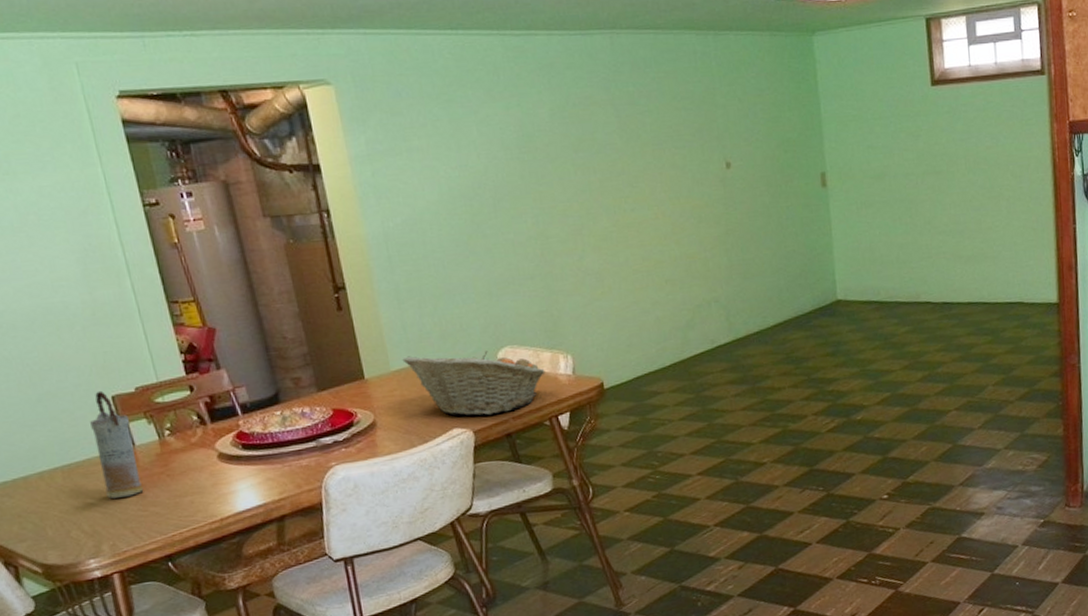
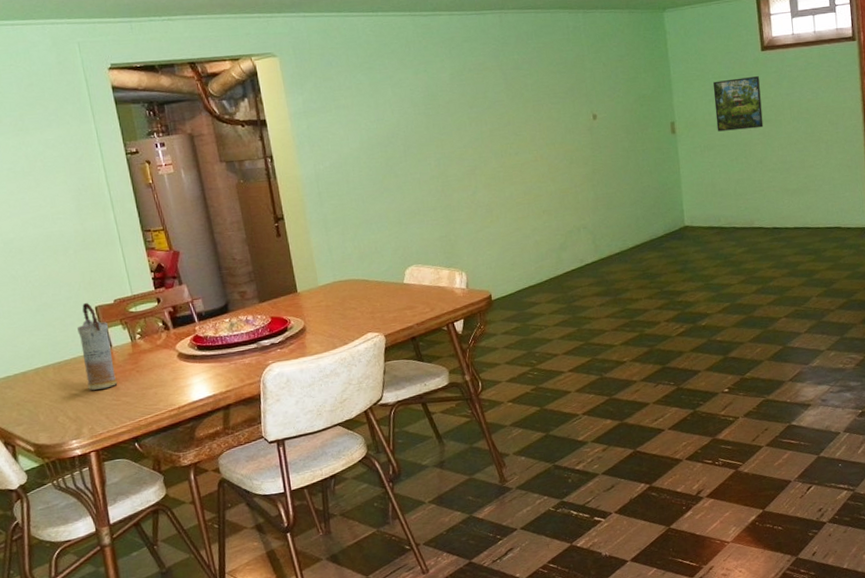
fruit basket: present [402,351,546,416] -> none [328,269,444,323]
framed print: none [872,116,933,185] -> present [713,75,764,132]

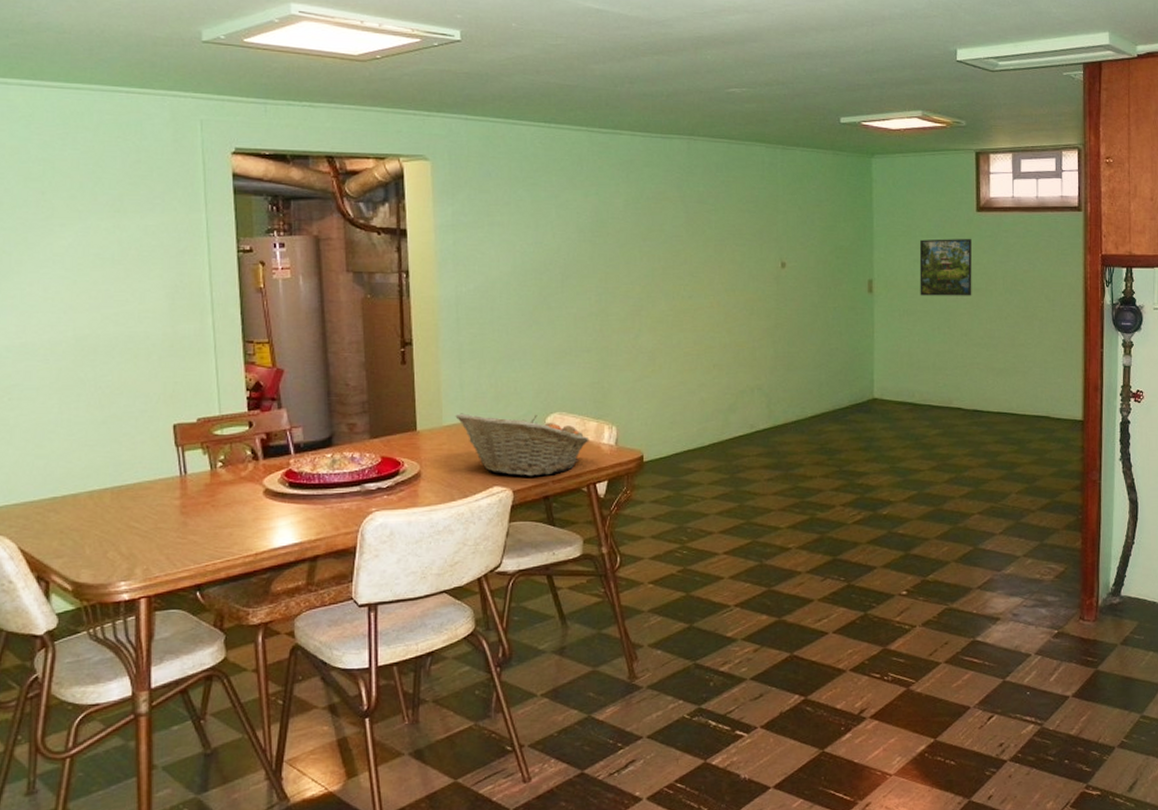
vase: present [77,302,118,390] -> none [148,418,187,523]
fruit basket: none [328,269,444,323] -> present [455,413,589,477]

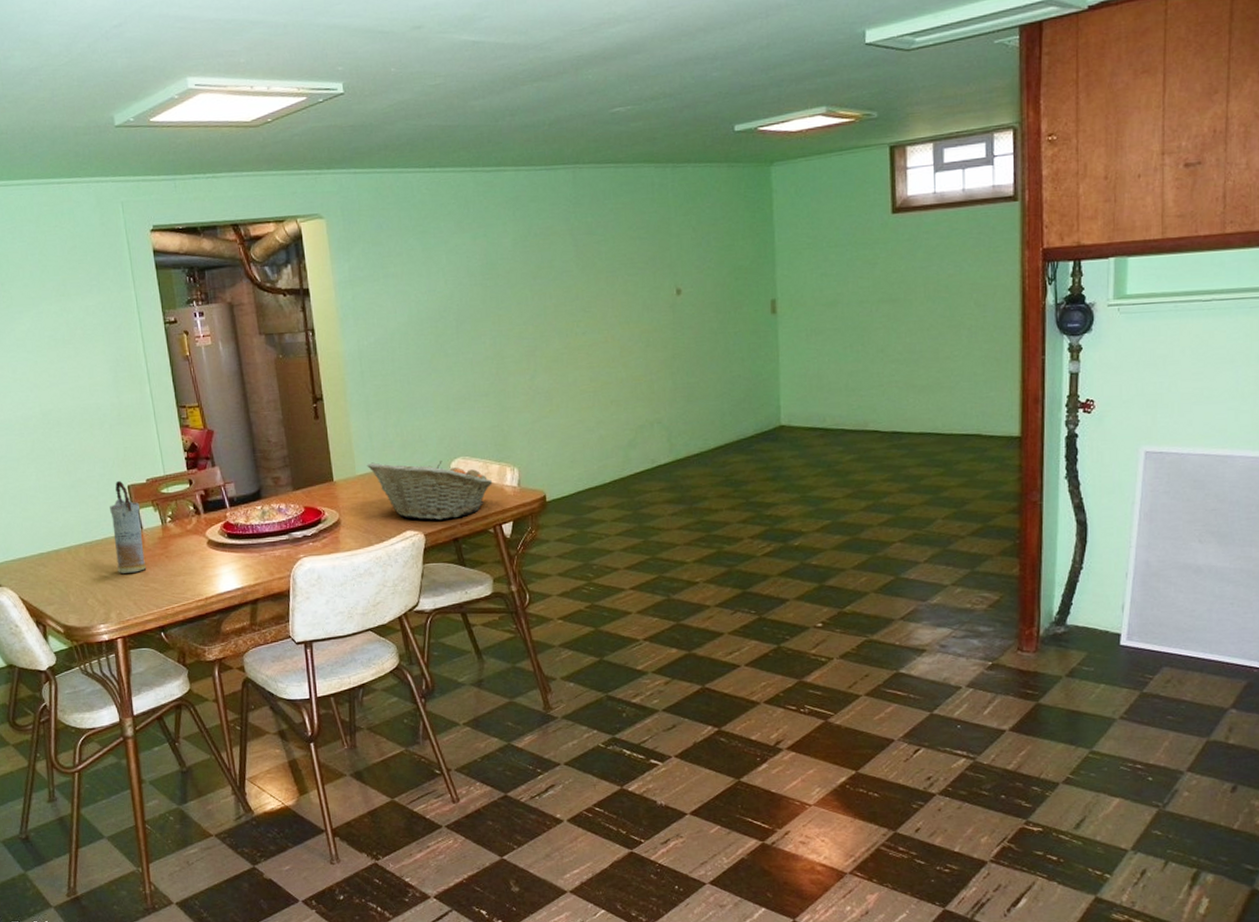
vase: none [148,418,187,523] -> present [110,480,147,573]
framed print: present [919,238,972,296] -> none [827,244,889,313]

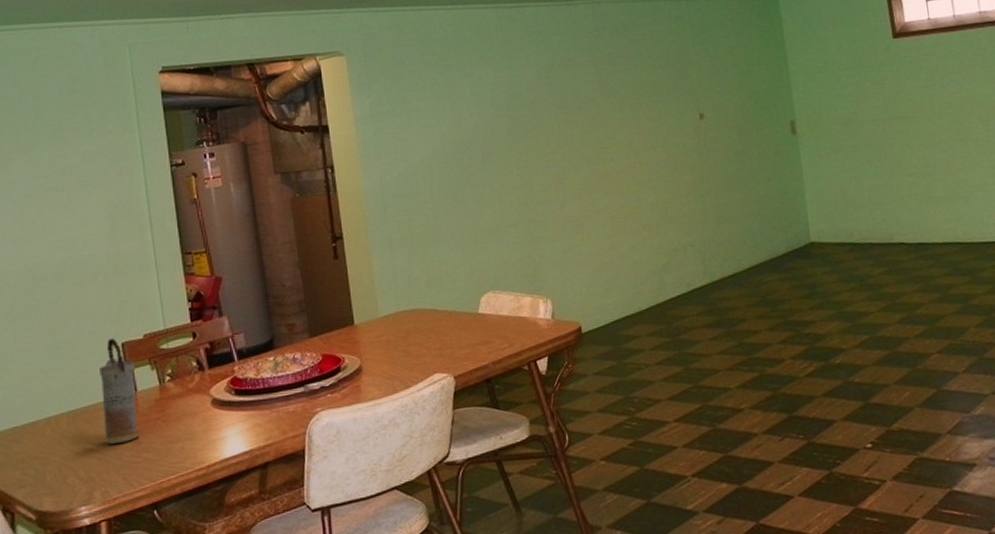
fruit basket: present [367,461,493,521] -> none [390,296,526,362]

